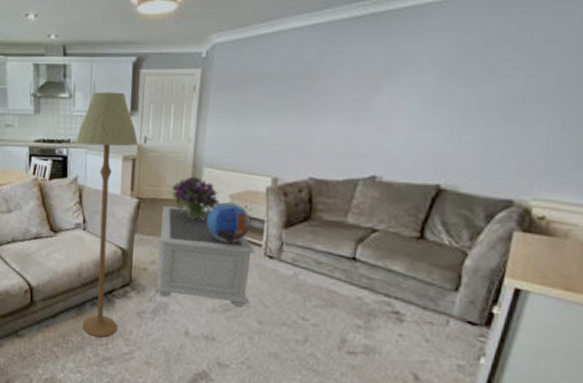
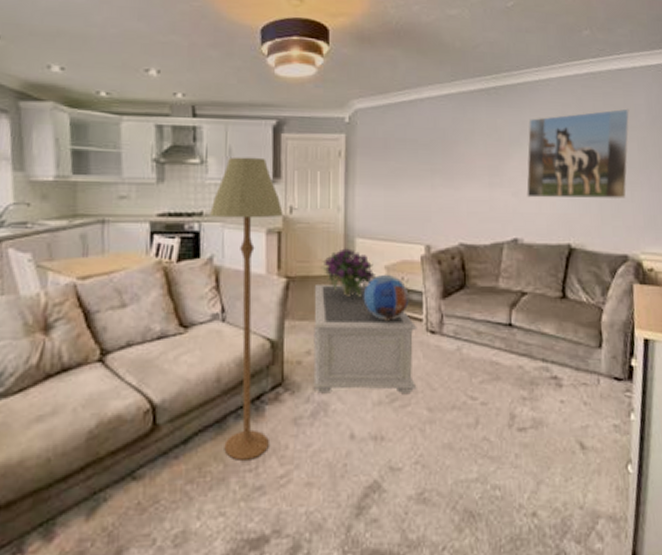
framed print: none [394,31,554,139] -> present [526,108,630,200]

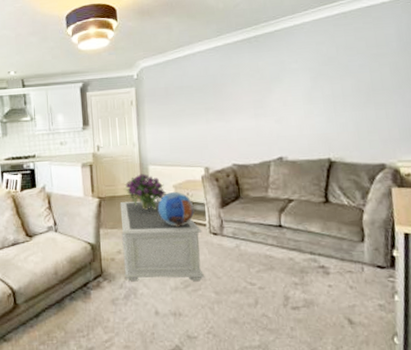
floor lamp: present [210,157,283,461] -> none [40,112,95,329]
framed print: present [526,108,630,200] -> none [286,39,381,123]

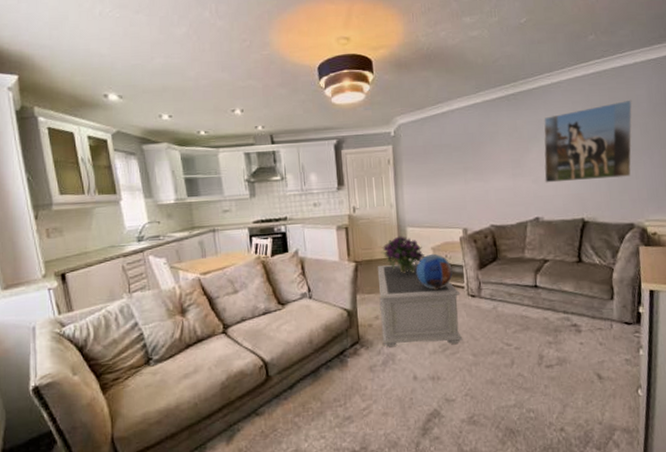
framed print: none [286,39,381,123] -> present [543,99,632,183]

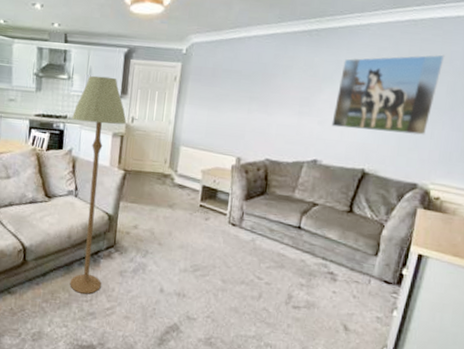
floor lamp: none [292,171,353,399] -> present [70,75,127,294]
coffee table: present [377,263,463,348] -> none [136,178,222,267]
bouquet: present [381,236,424,274] -> none [151,153,193,192]
decorative sphere: present [416,253,453,290] -> none [182,176,218,212]

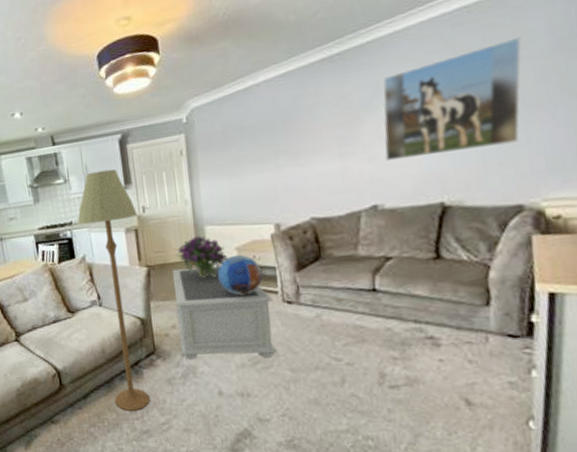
coffee table: none [136,178,222,267] -> present [172,266,278,359]
bouquet: none [151,153,193,192] -> present [176,236,227,279]
decorative sphere: none [182,176,218,212] -> present [218,254,263,296]

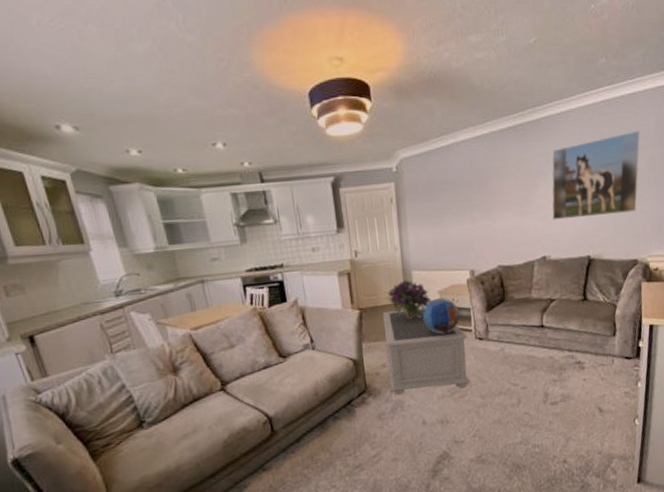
floor lamp: present [77,169,150,411] -> none [289,212,362,449]

